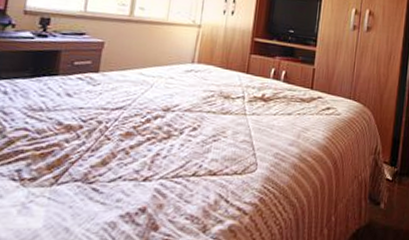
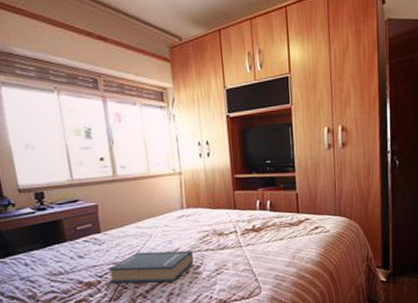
book: none [94,102,192,142] -> present [108,250,194,284]

